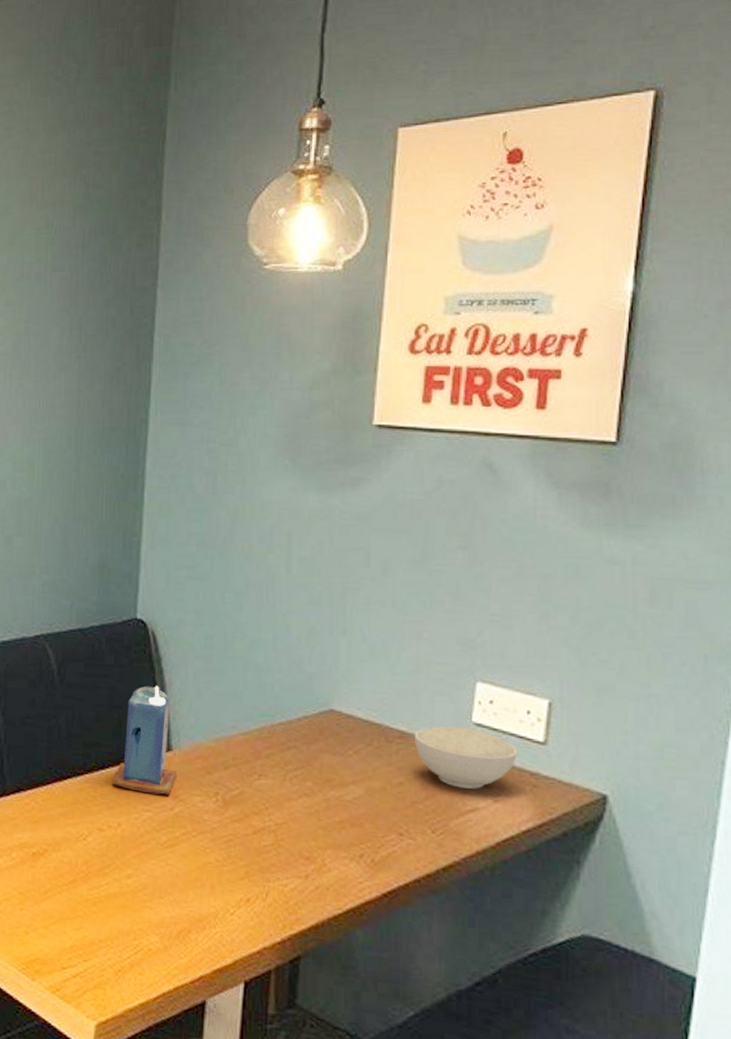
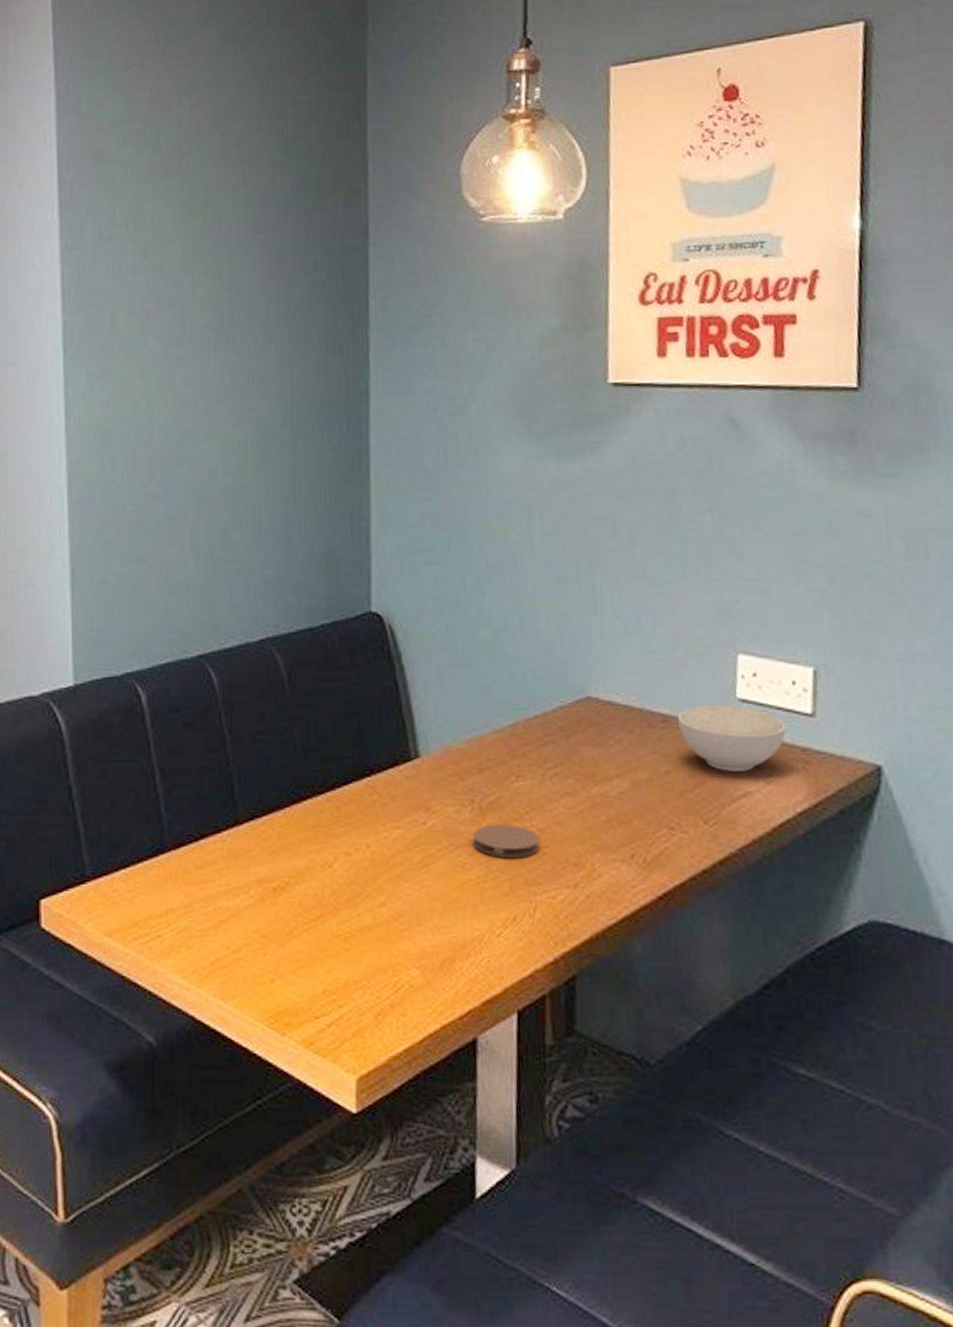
candle: present [113,685,178,795] -> none [357,685,428,808]
coaster: none [215,815,276,848] -> present [473,824,540,859]

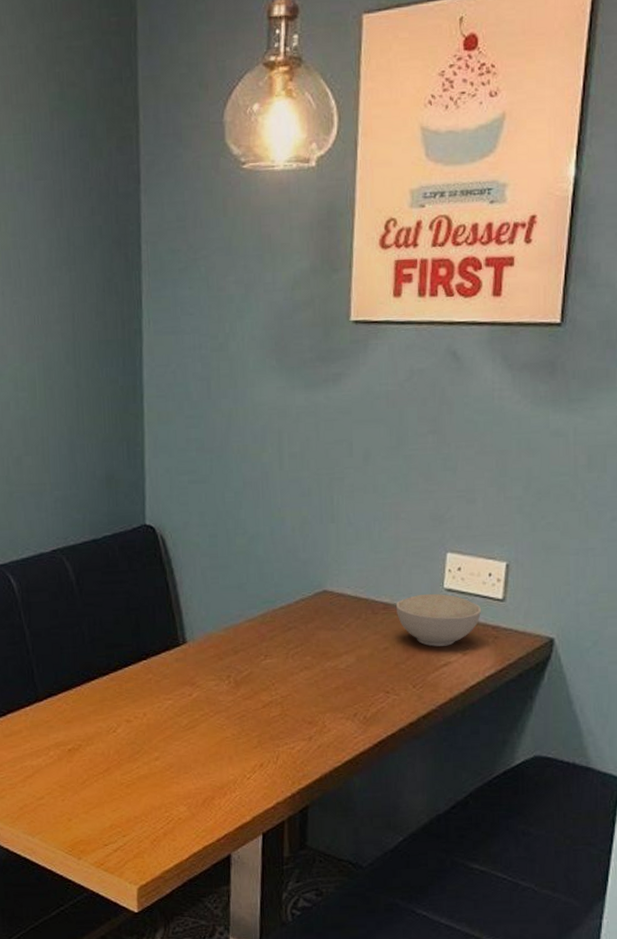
coaster: present [473,824,540,859] -> none [229,693,282,720]

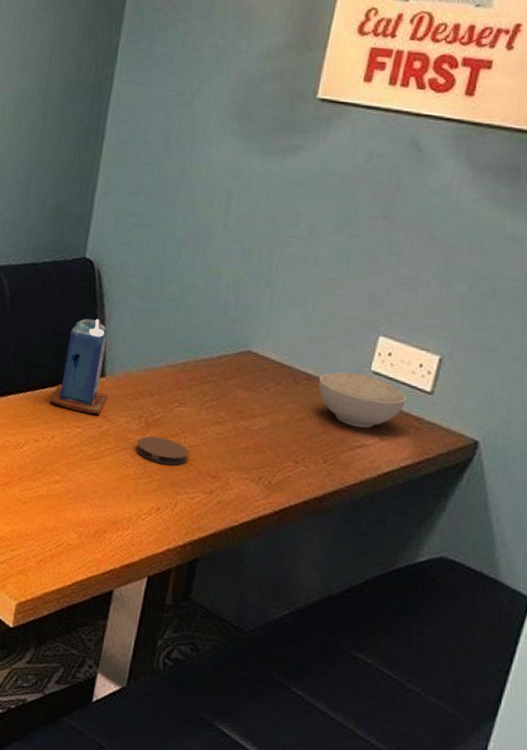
candle: none [135,585,194,684] -> present [50,318,109,415]
coaster: none [229,693,282,720] -> present [135,436,189,465]

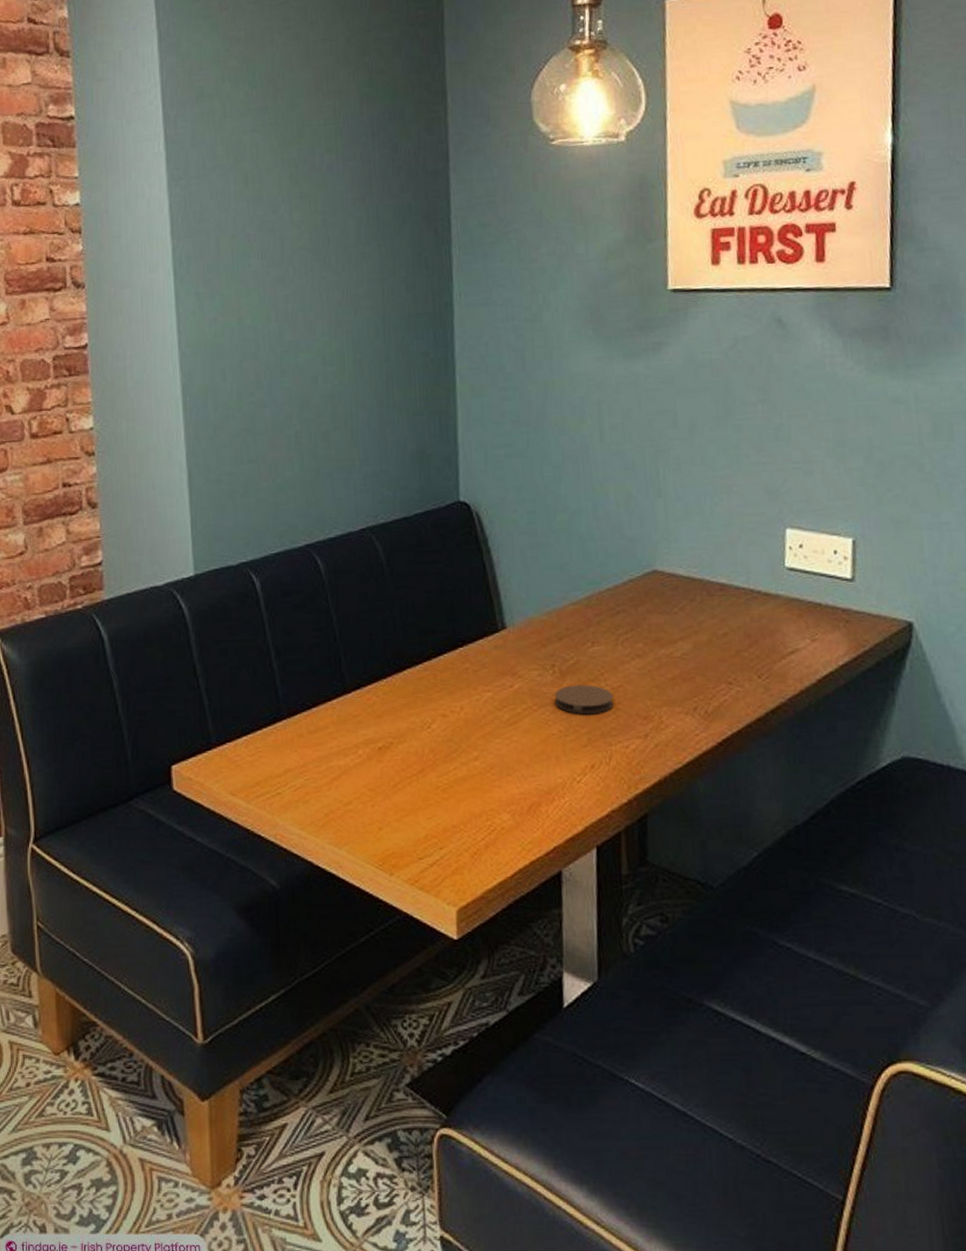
candle: present [50,318,109,415] -> none [451,565,514,674]
bowl: present [318,372,407,428] -> none [734,573,829,632]

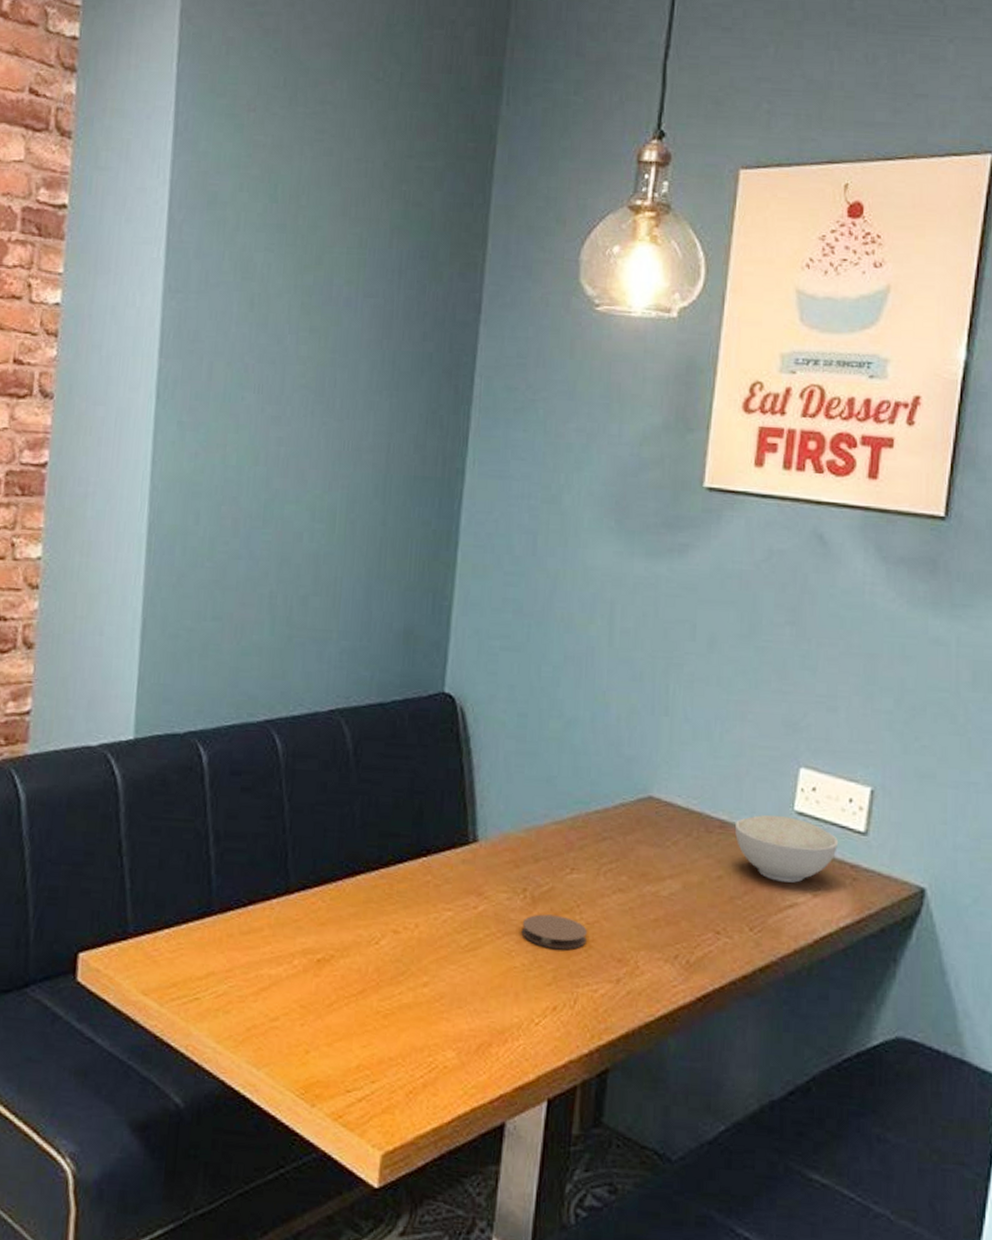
bowl: none [734,573,829,632] -> present [735,814,839,883]

